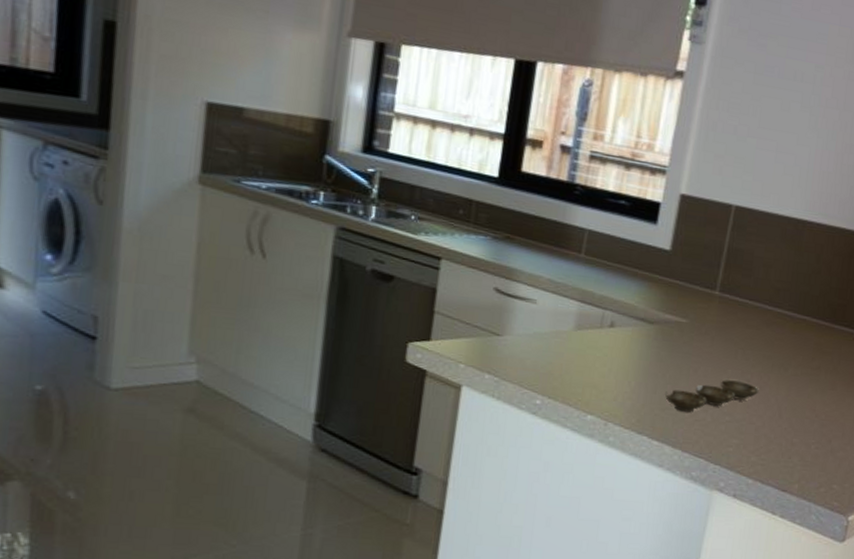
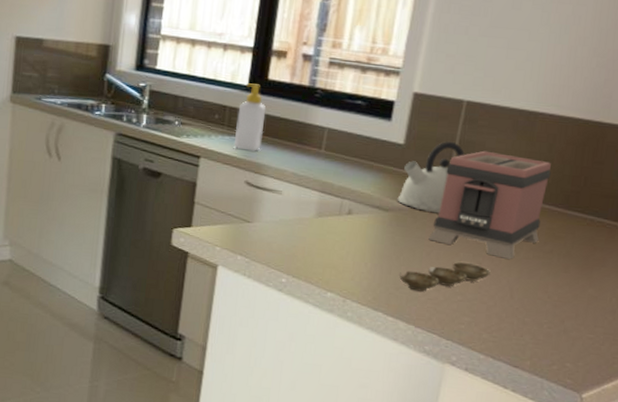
soap bottle: none [482,175,519,254] -> present [234,83,267,151]
kettle: none [663,248,733,327] -> present [397,140,465,214]
toaster: none [696,259,819,376] -> present [428,150,551,259]

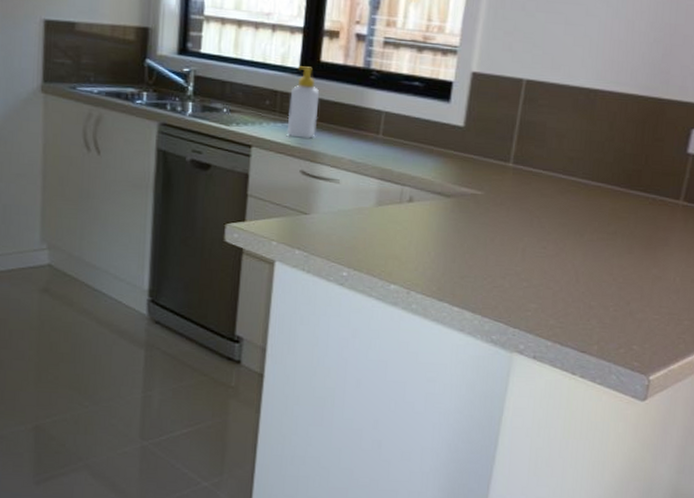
kettle: present [397,140,465,214] -> none [459,121,526,198]
bowl: present [398,262,491,292] -> none [463,247,555,279]
toaster: present [428,150,551,259] -> none [492,131,613,242]

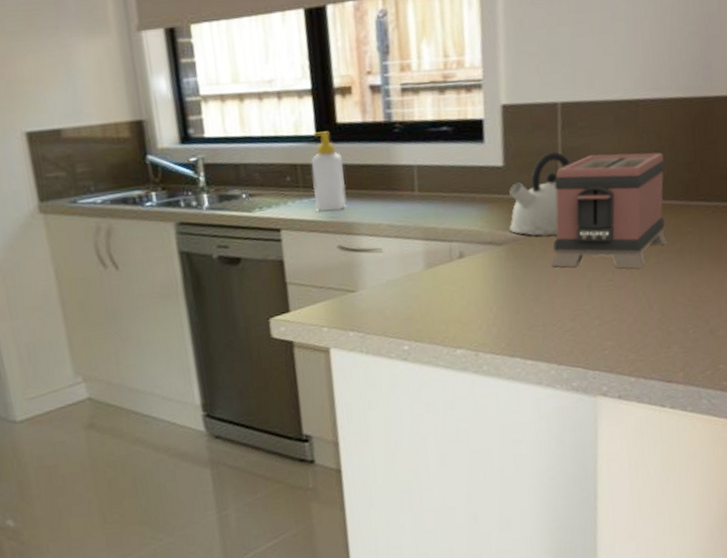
kettle: none [459,121,526,198] -> present [509,151,570,236]
toaster: none [492,131,613,242] -> present [551,152,667,269]

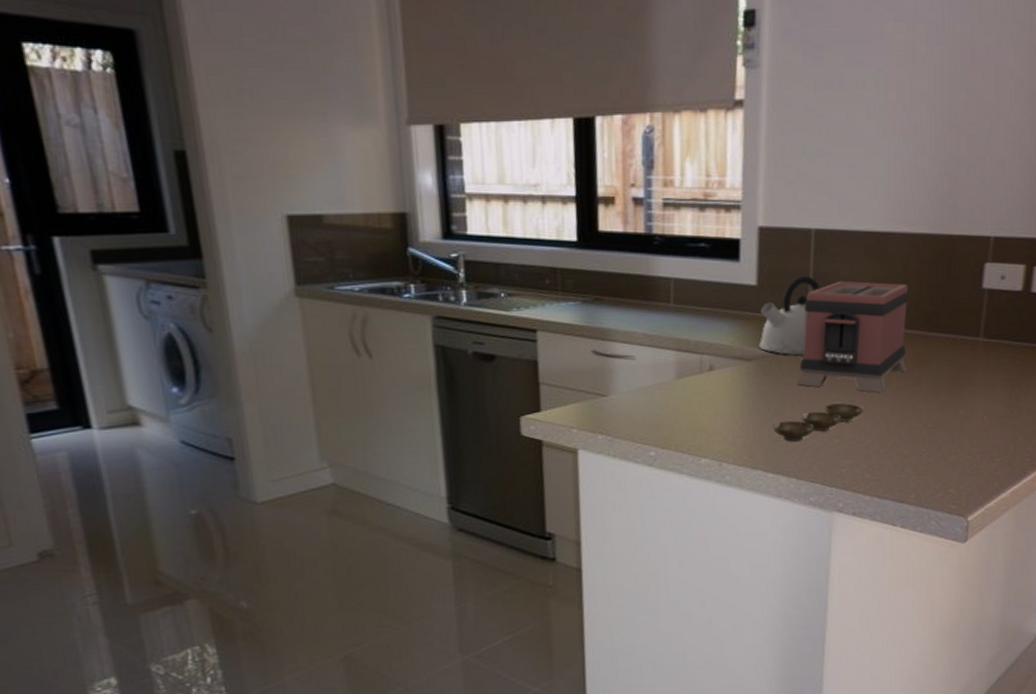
soap bottle: present [311,131,347,211] -> none [571,238,604,316]
bowl: none [528,282,624,326] -> present [772,403,864,441]

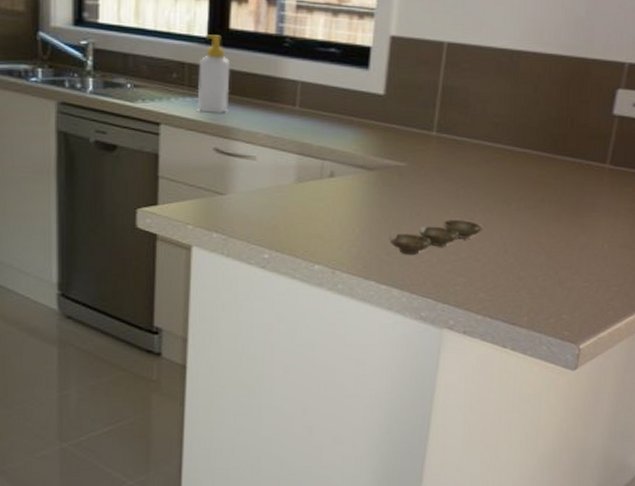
soap bottle: none [571,238,604,316] -> present [197,34,231,113]
kettle: present [758,275,820,356] -> none [381,88,448,169]
toaster: present [797,281,909,393] -> none [417,96,538,212]

